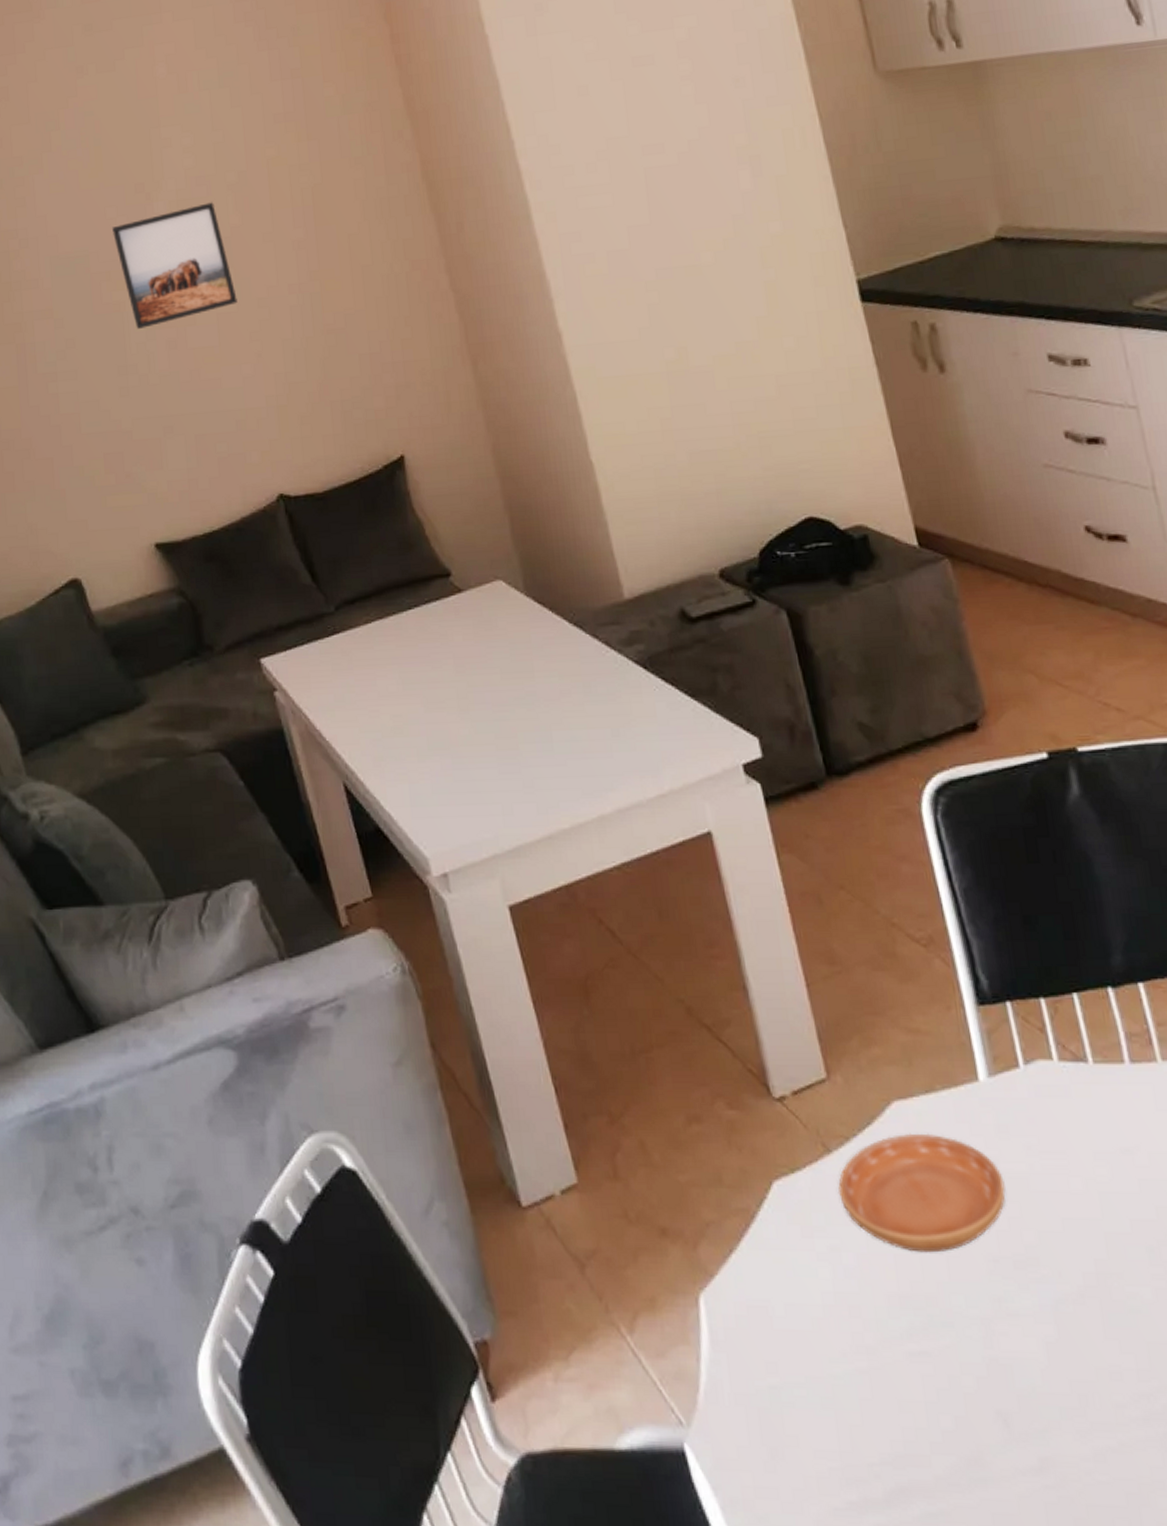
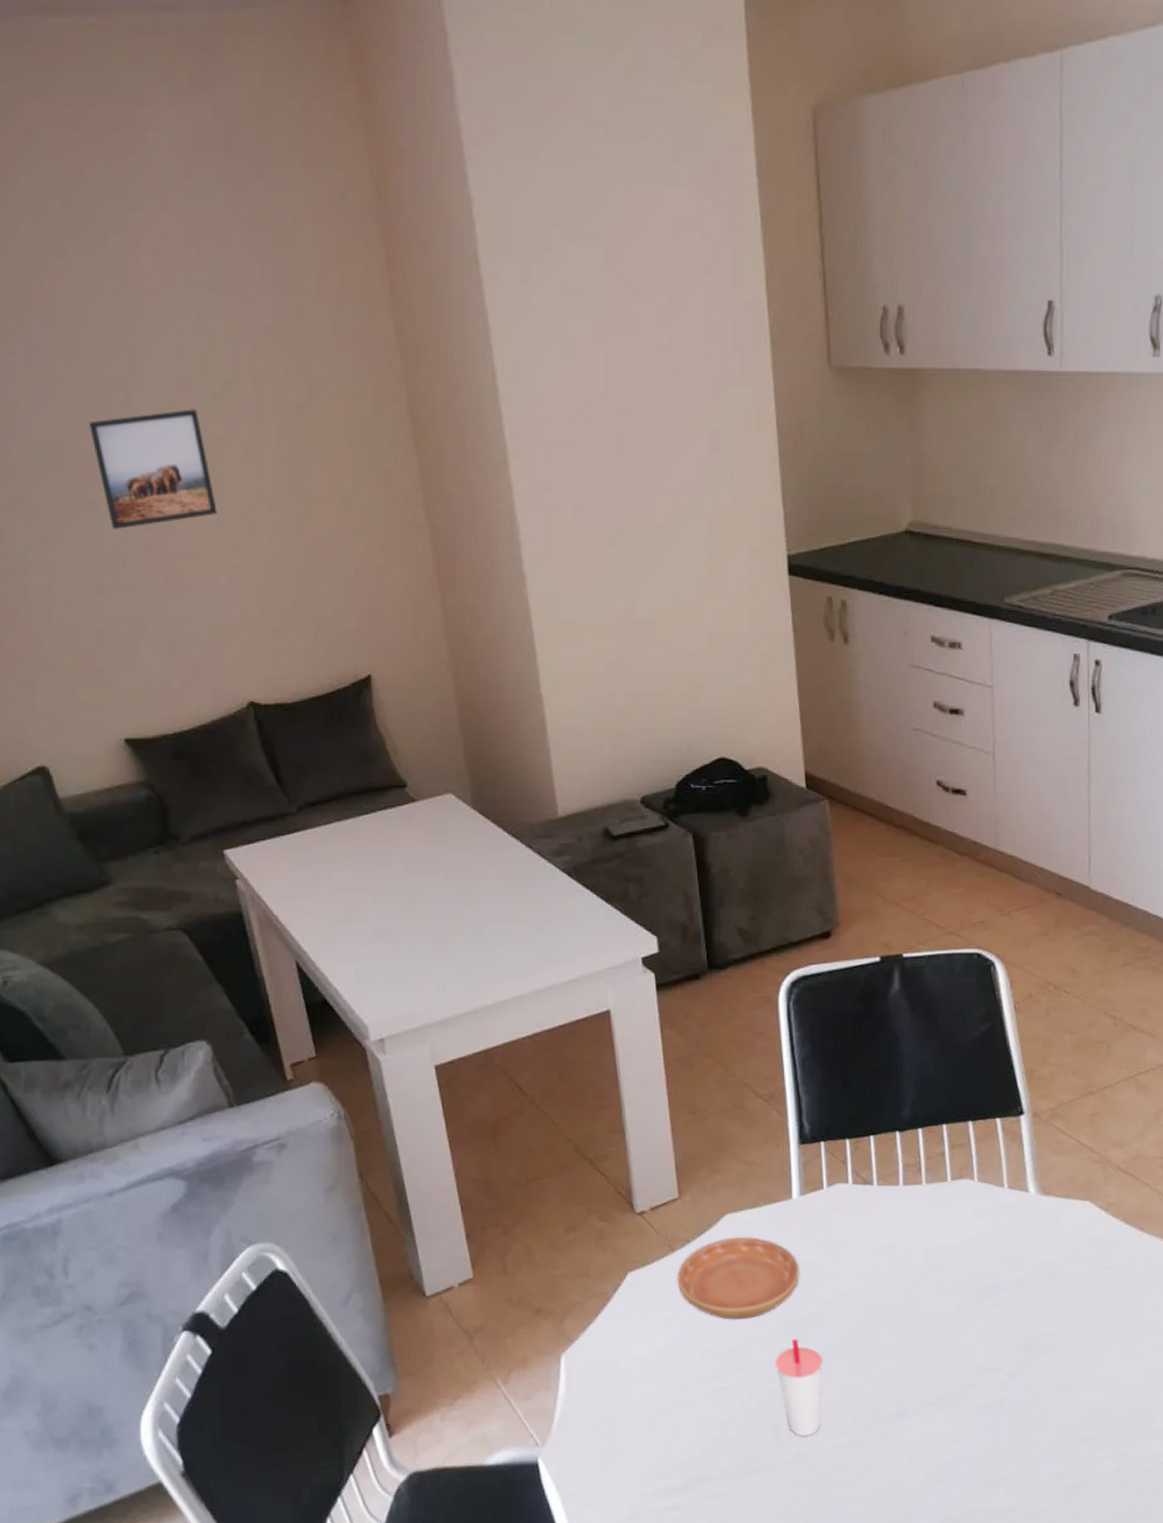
cup: none [988,1283,1067,1433] -> present [774,1339,823,1437]

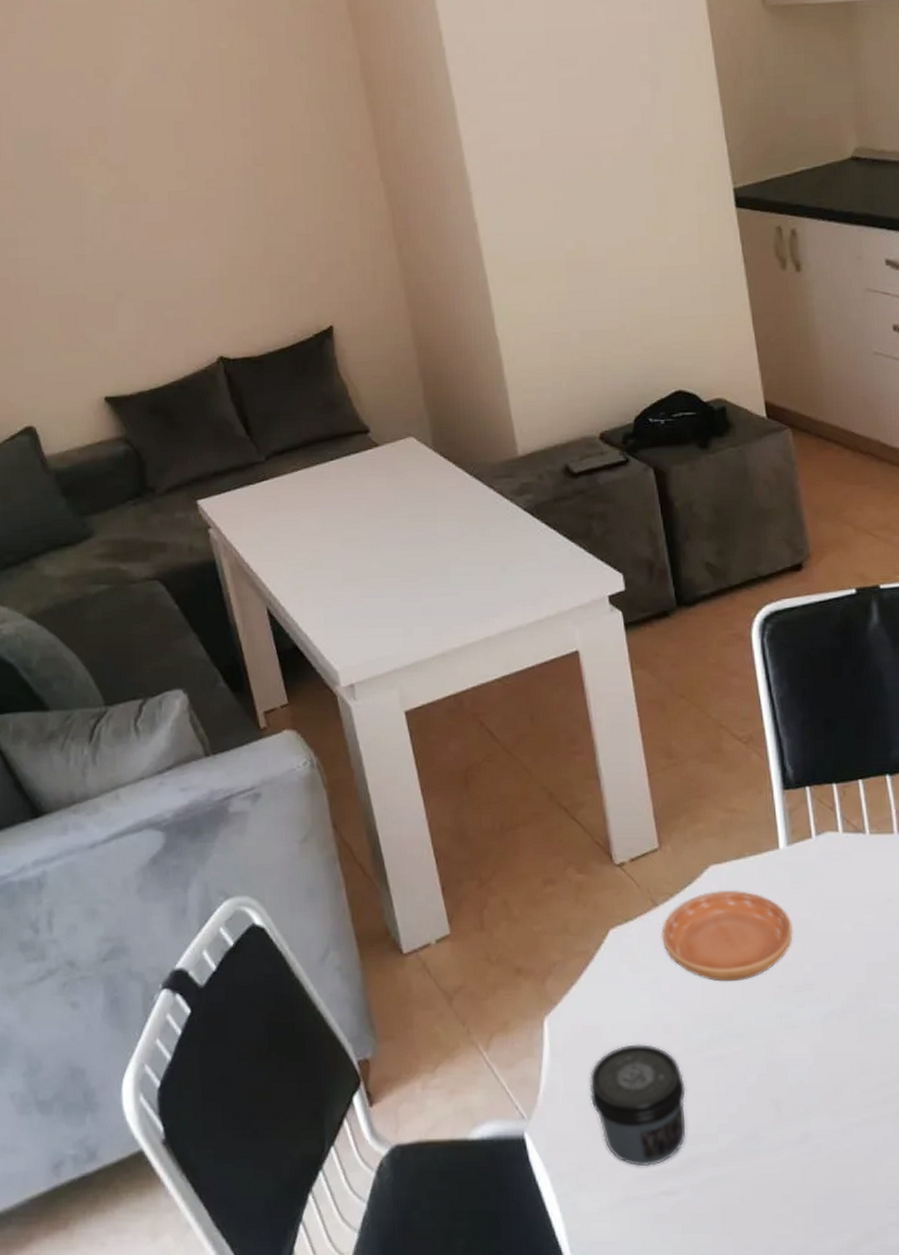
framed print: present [89,409,217,529] -> none [72,89,188,203]
jar: none [601,1377,692,1486] -> present [589,1044,686,1167]
cup: present [774,1339,823,1437] -> none [771,1003,825,1114]

